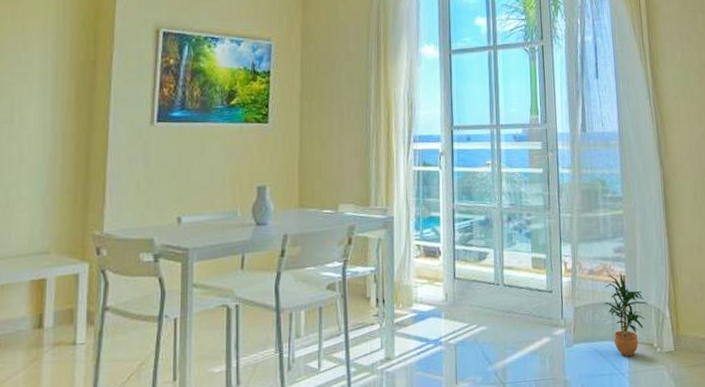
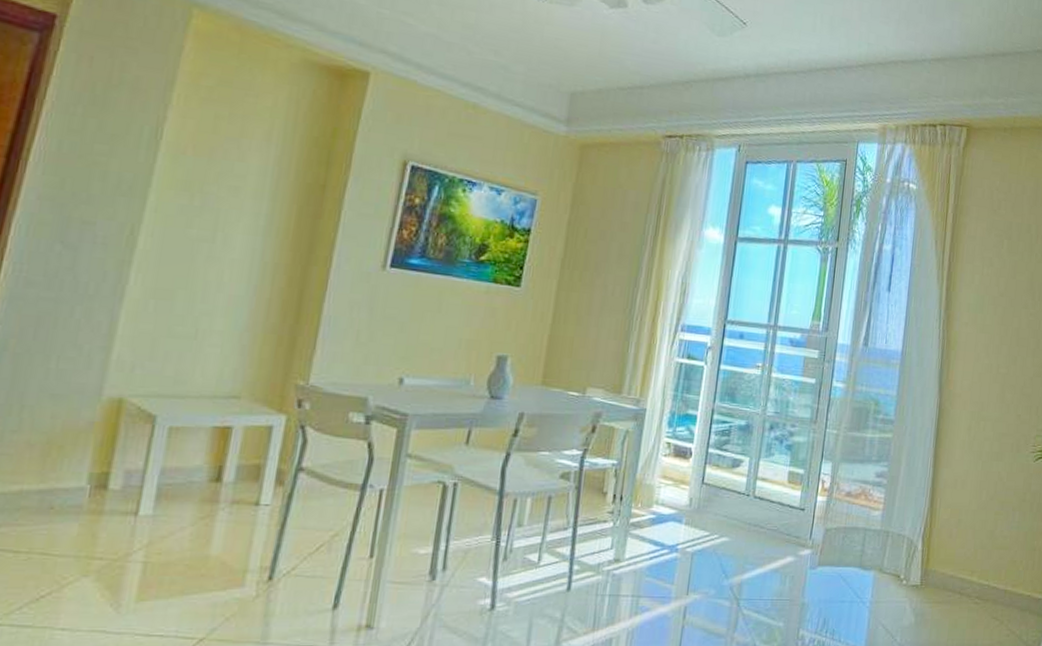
potted plant: present [604,273,649,356] -> none [857,499,902,585]

